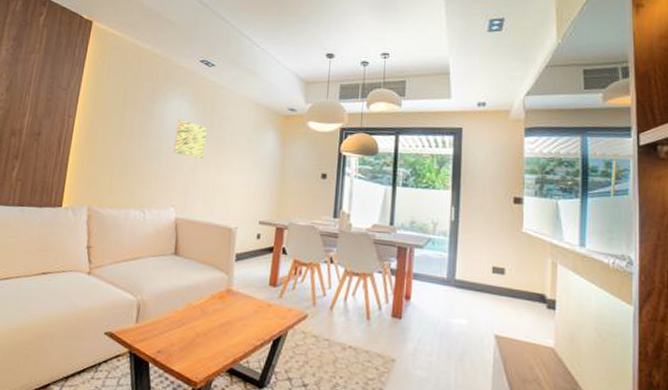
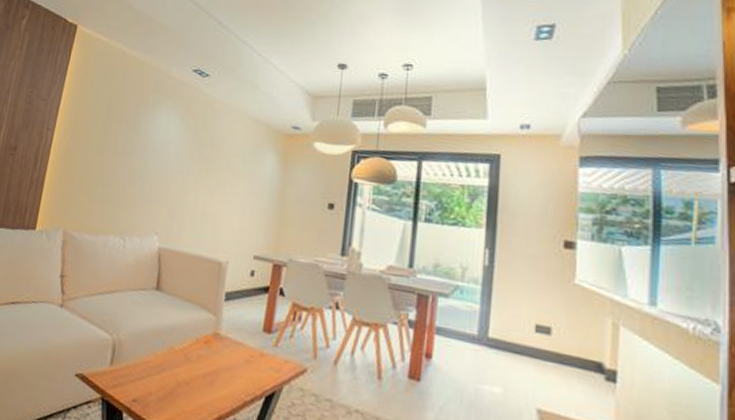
wall art: present [174,118,207,159] -> none [160,135,198,182]

